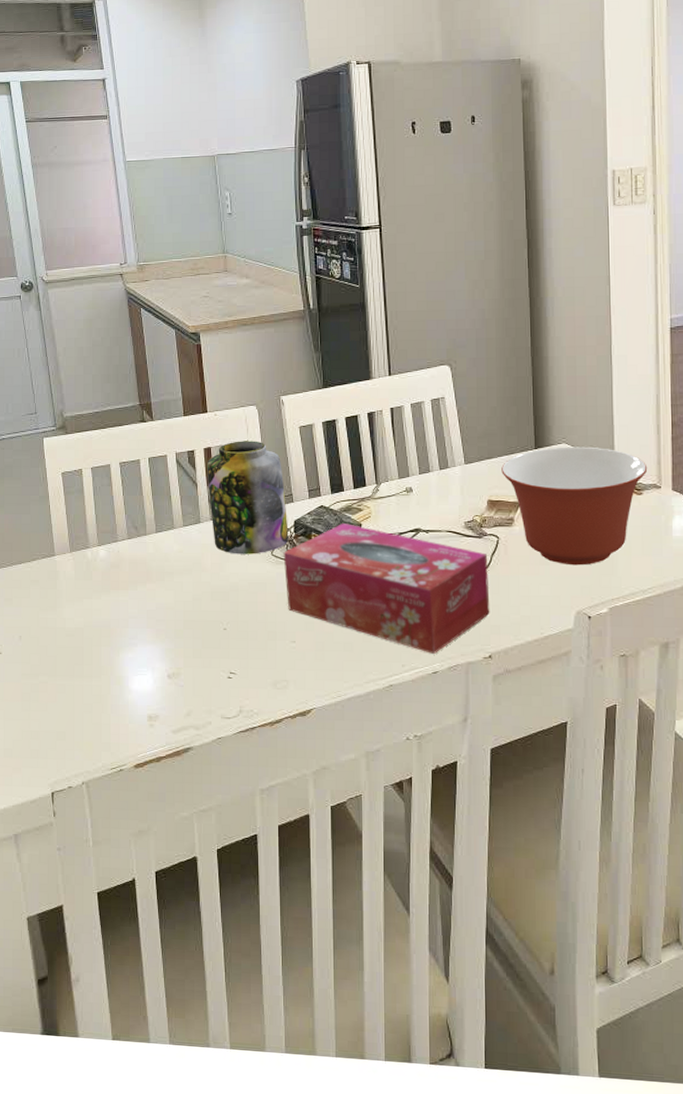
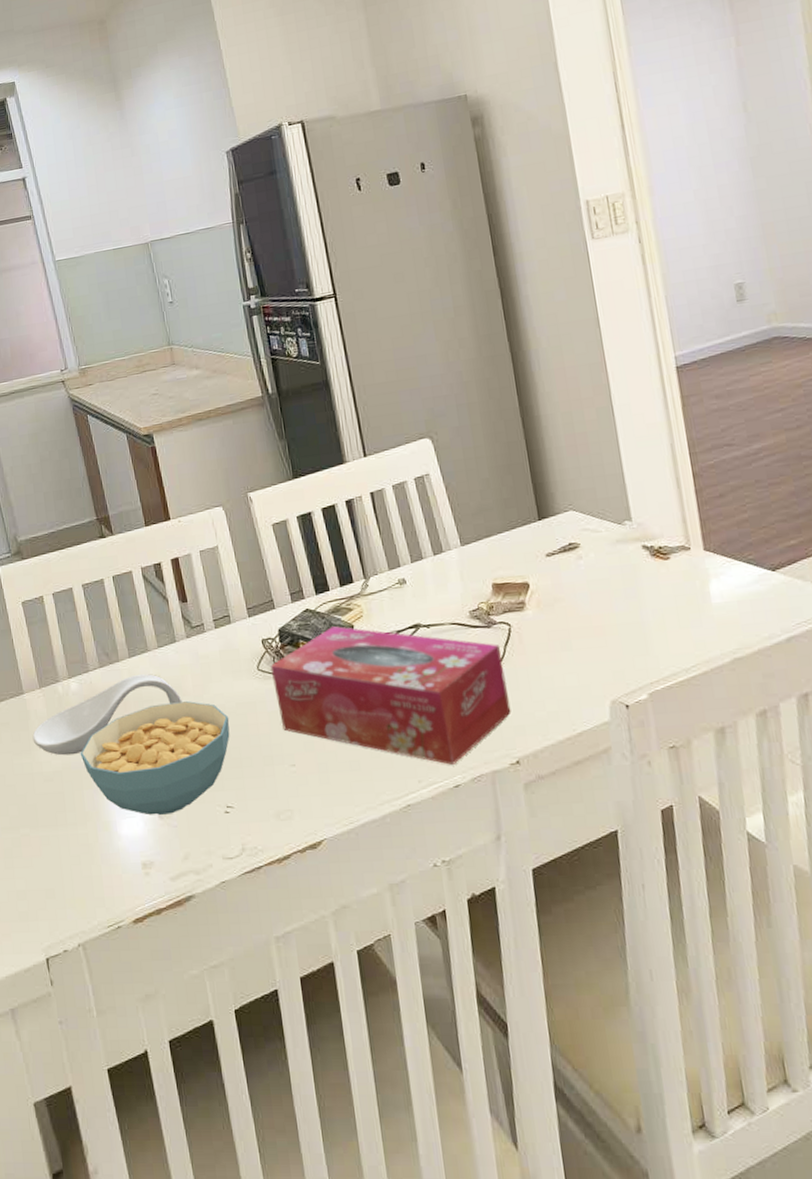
spoon rest: none [59,549,200,615] -> present [32,674,182,756]
cereal bowl: none [101,576,240,675] -> present [80,700,230,815]
jar: present [207,441,289,554] -> none [176,545,275,673]
mixing bowl: present [501,446,648,566] -> none [503,511,672,649]

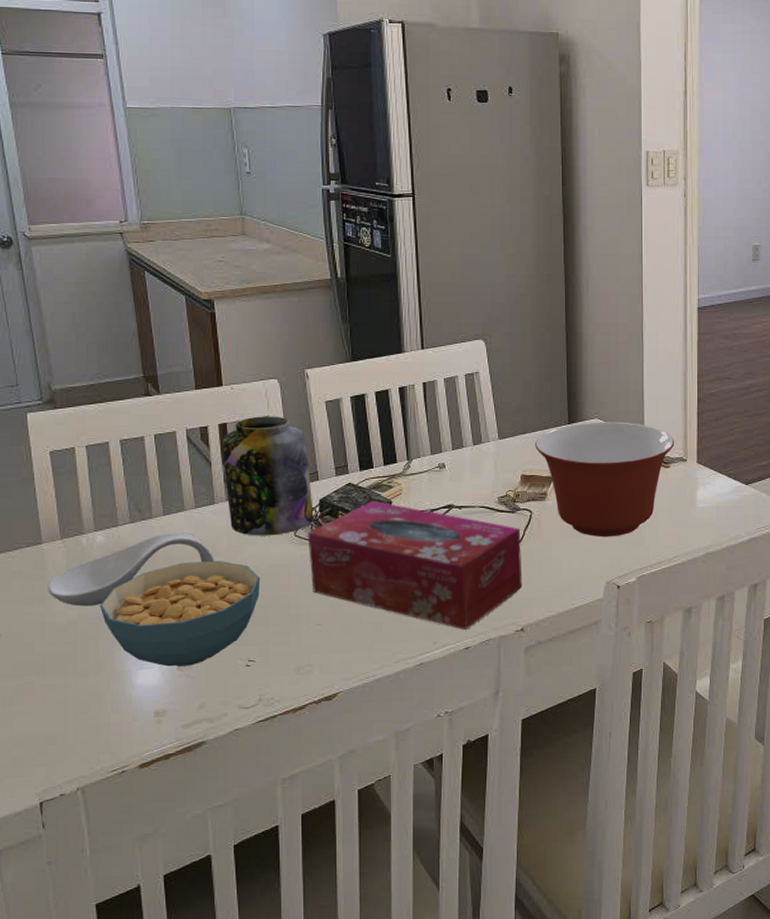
jar: none [176,545,275,673] -> present [222,416,314,536]
mixing bowl: none [503,511,672,649] -> present [535,421,675,537]

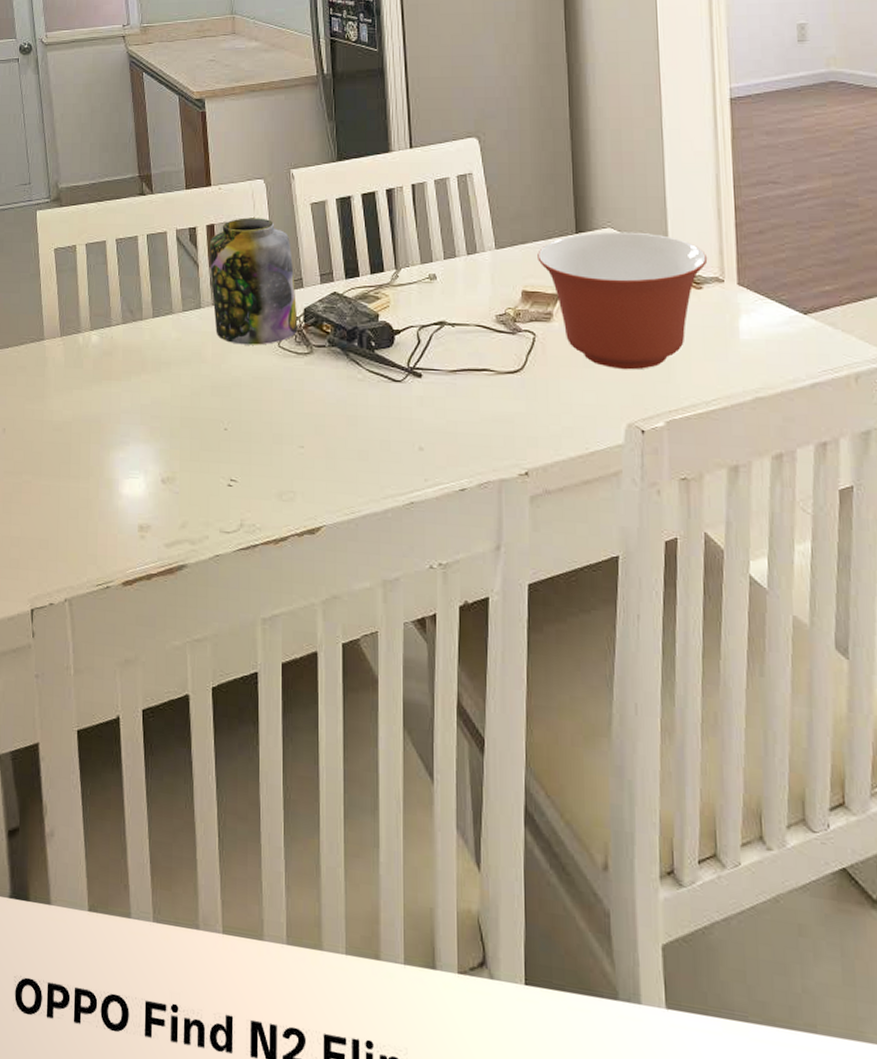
spoon rest: present [47,532,215,607] -> none [47,336,200,408]
cereal bowl: present [99,560,260,667] -> none [92,367,243,480]
tissue box: present [307,501,523,630] -> none [291,313,526,468]

